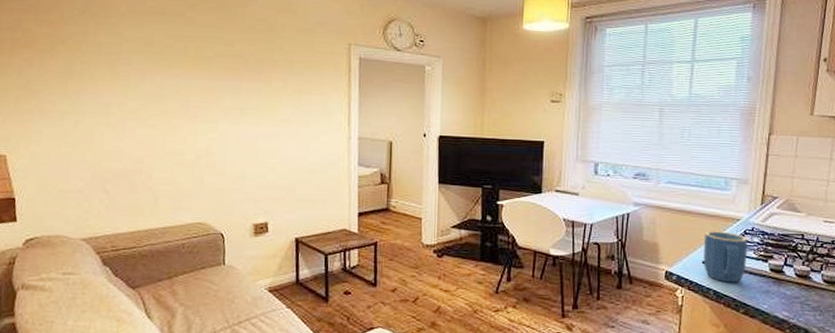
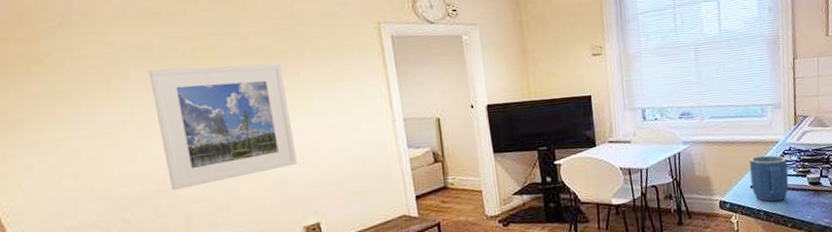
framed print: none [146,61,258,171] -> present [149,64,297,190]

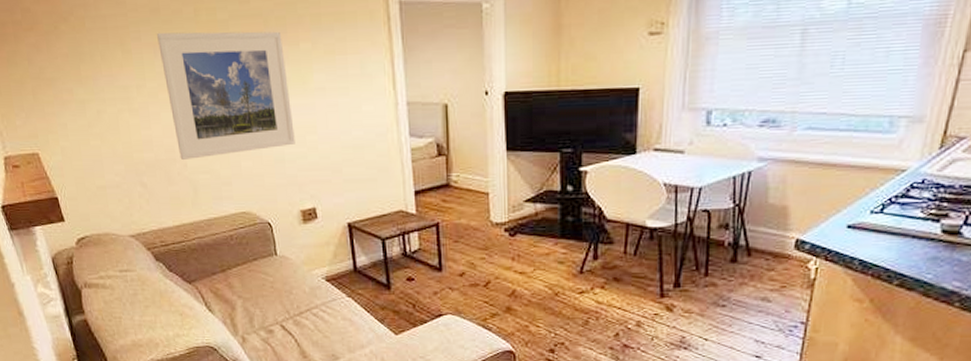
mug: present [749,155,789,202] -> none [848,186,914,250]

